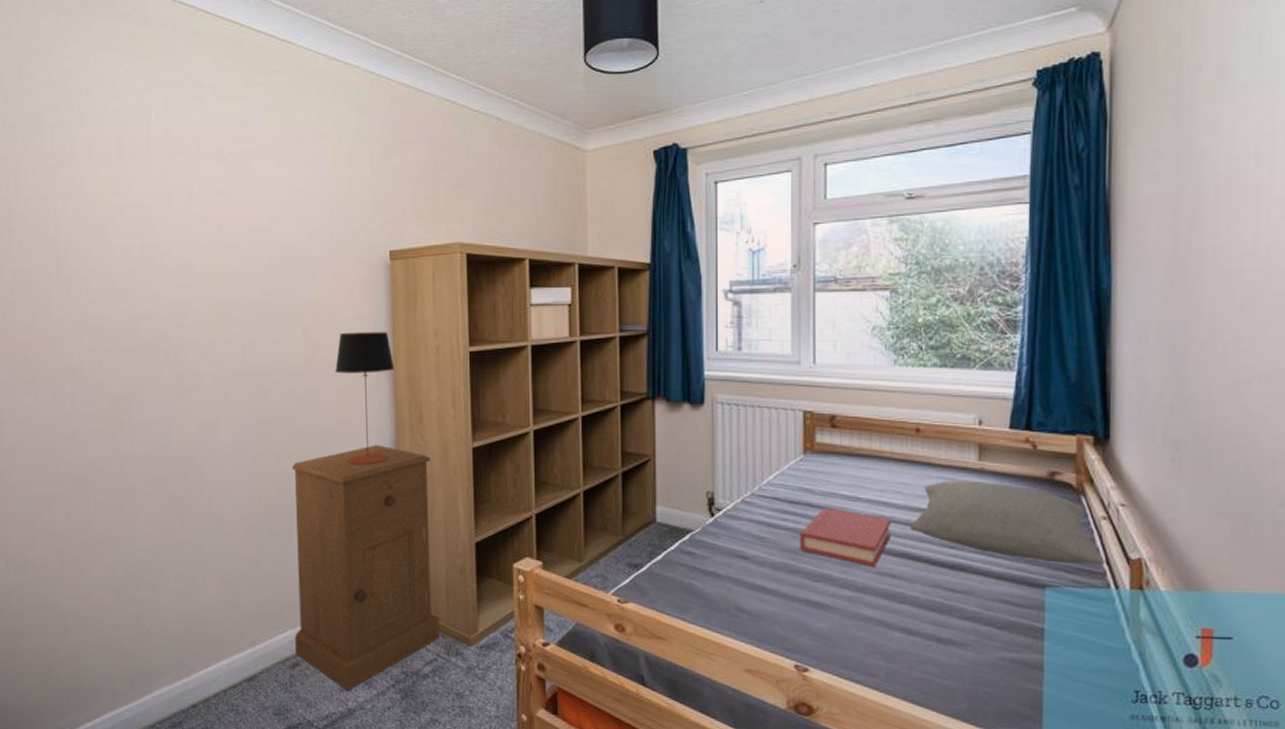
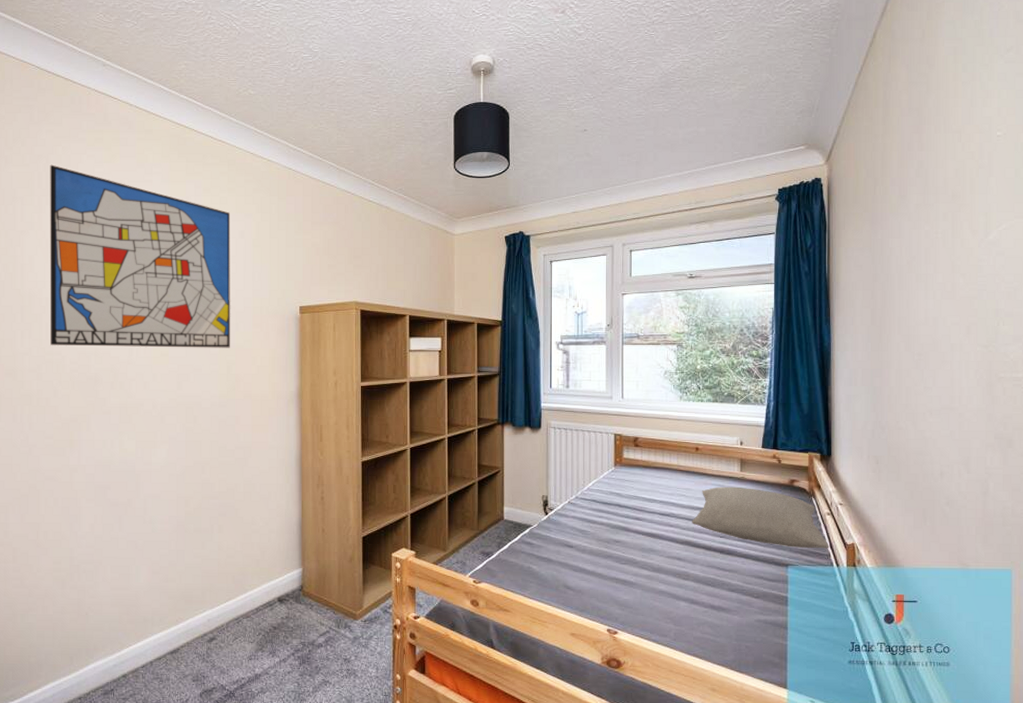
wall art: none [81,81,305,307] -> present [49,164,231,348]
cabinet: present [291,445,439,690] -> none [213,459,332,659]
table lamp: present [335,332,395,465] -> none [253,370,301,475]
hardback book: present [800,508,891,567] -> none [612,508,678,552]

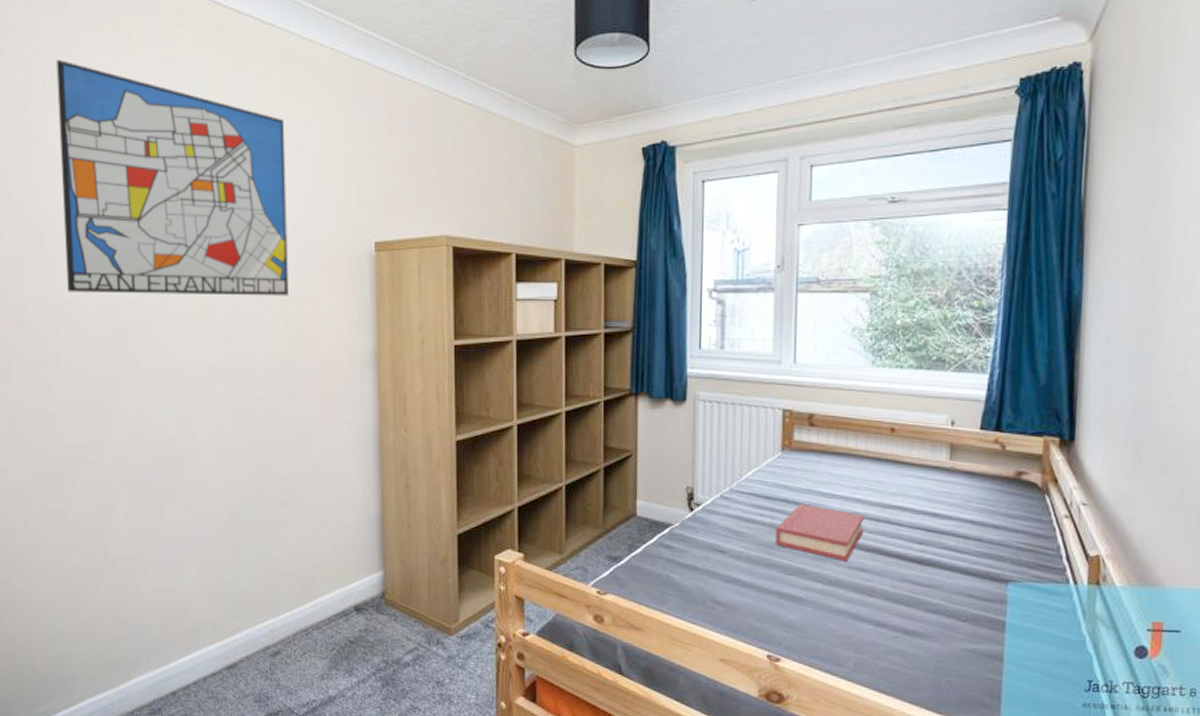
hardback book: none [612,508,678,552] -> present [776,504,864,561]
pillow: present [692,486,829,549] -> none [882,479,1065,562]

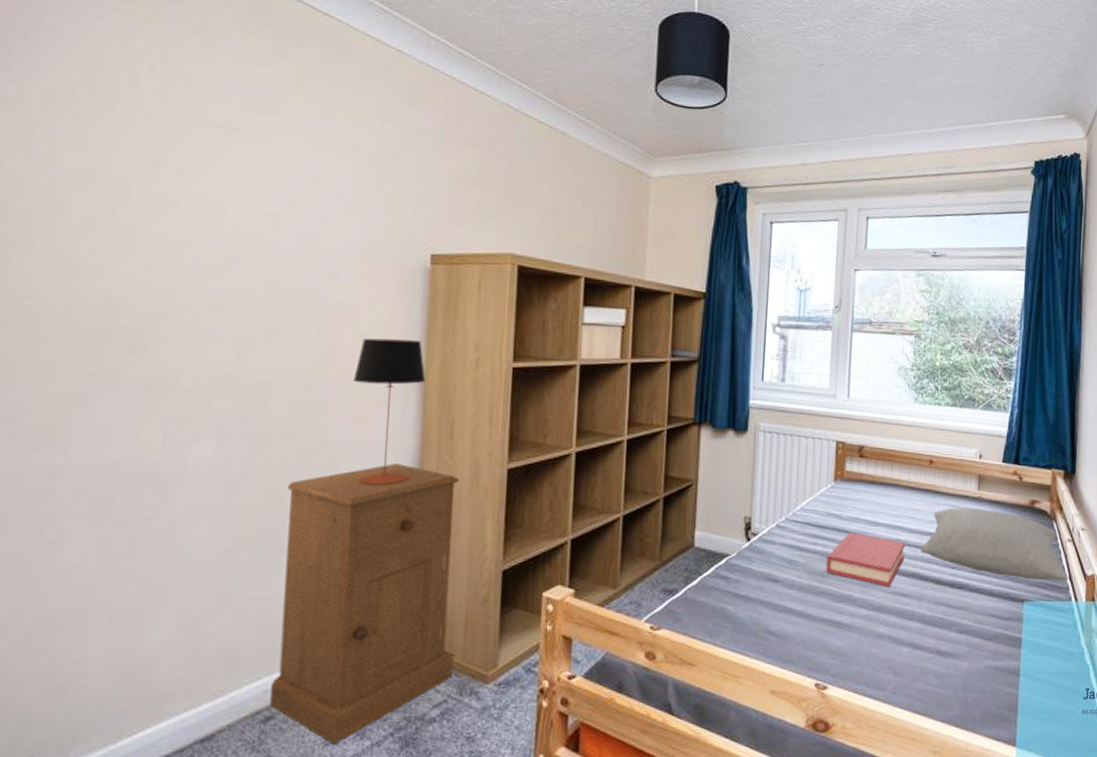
wall art: present [56,59,289,296] -> none [26,14,336,306]
cabinet: none [273,437,420,678] -> present [270,464,459,744]
table lamp: none [318,323,379,456] -> present [353,338,426,485]
pillow: none [882,479,1065,562] -> present [921,507,1069,581]

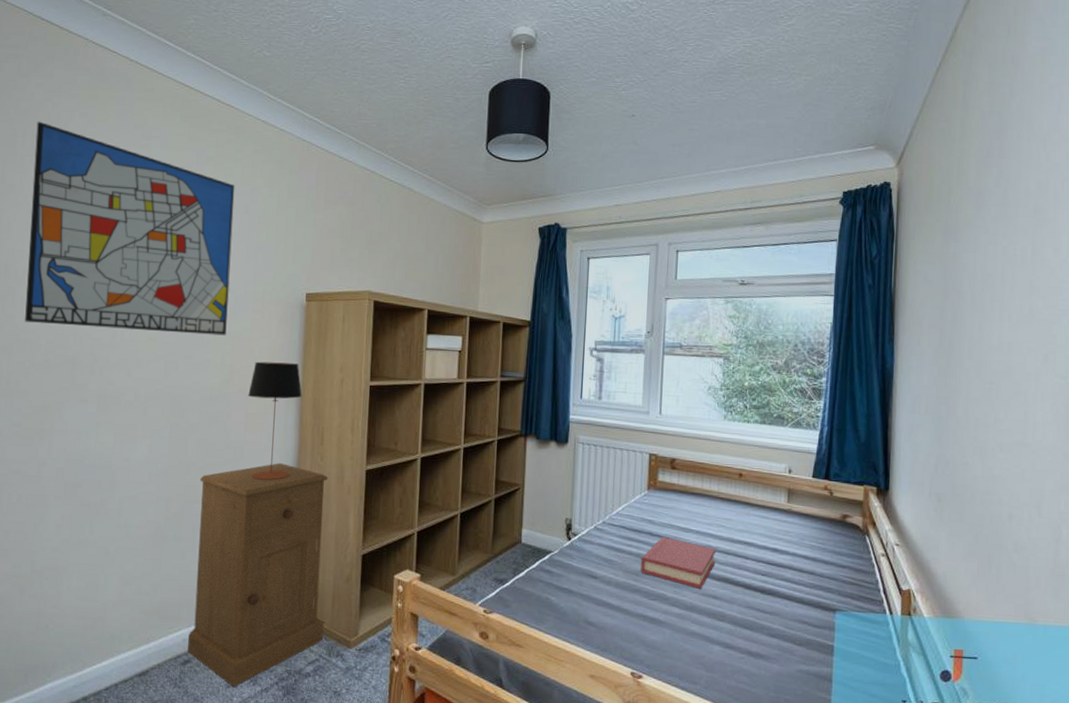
wall art: none [26,14,336,306] -> present [25,121,235,336]
pillow: present [921,507,1069,581] -> none [731,518,883,594]

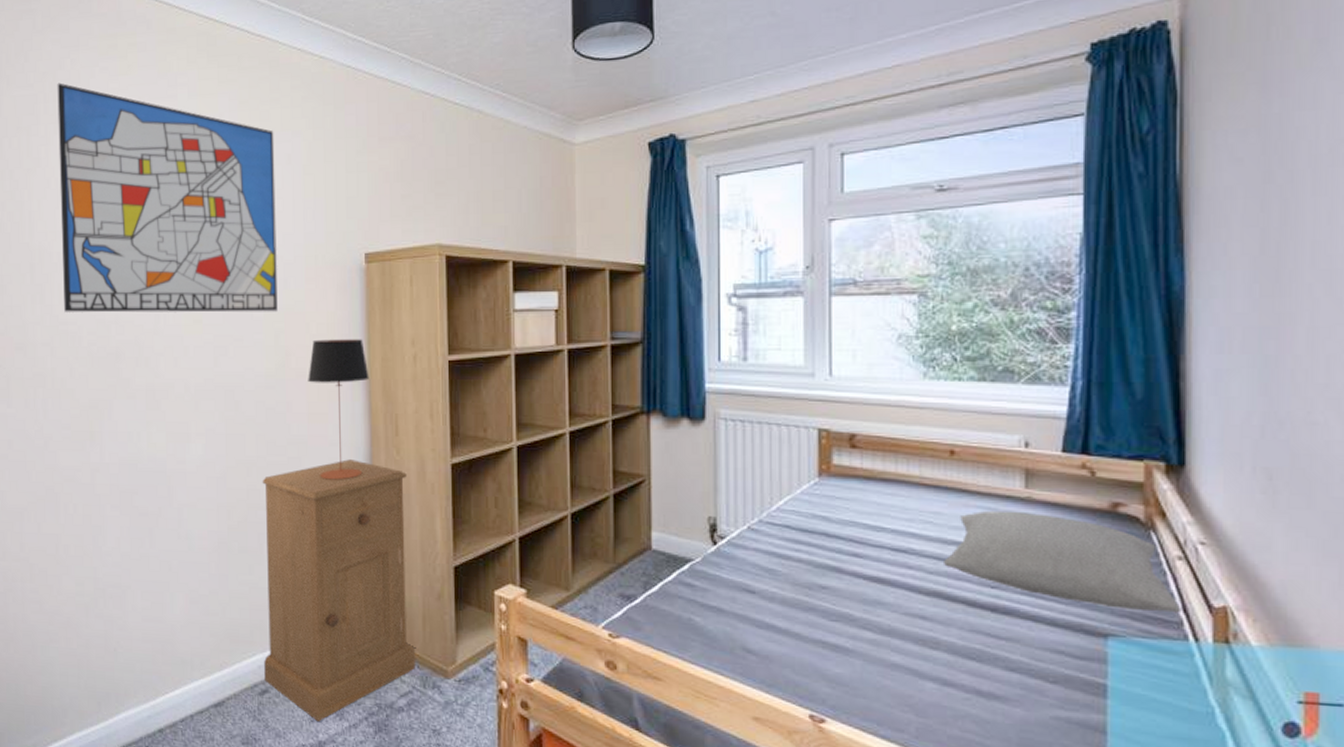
hardback book: present [641,537,716,589] -> none [815,538,921,607]
pillow: none [731,518,883,594] -> present [944,510,1181,614]

